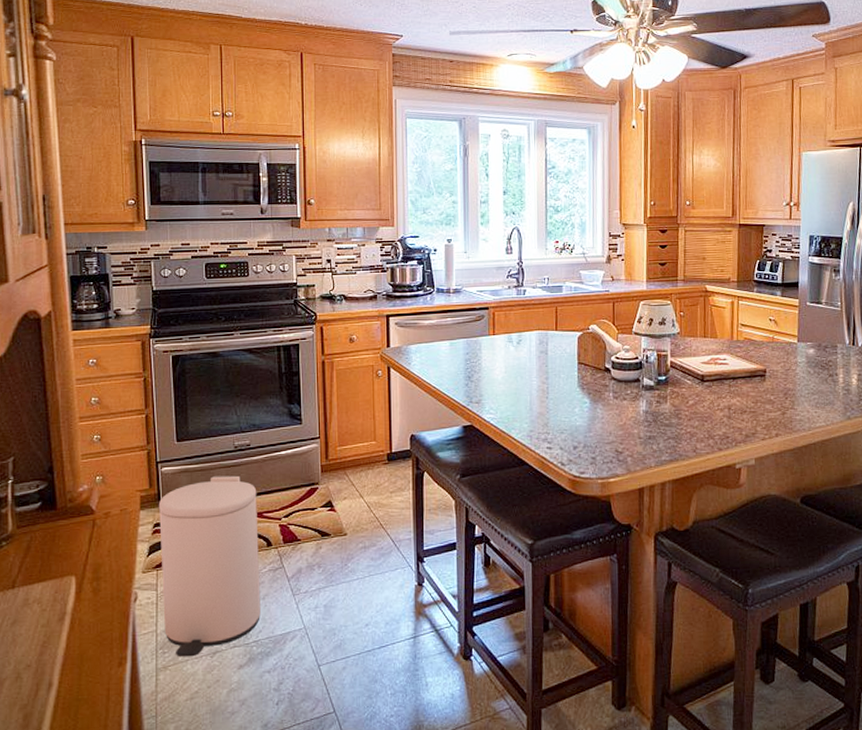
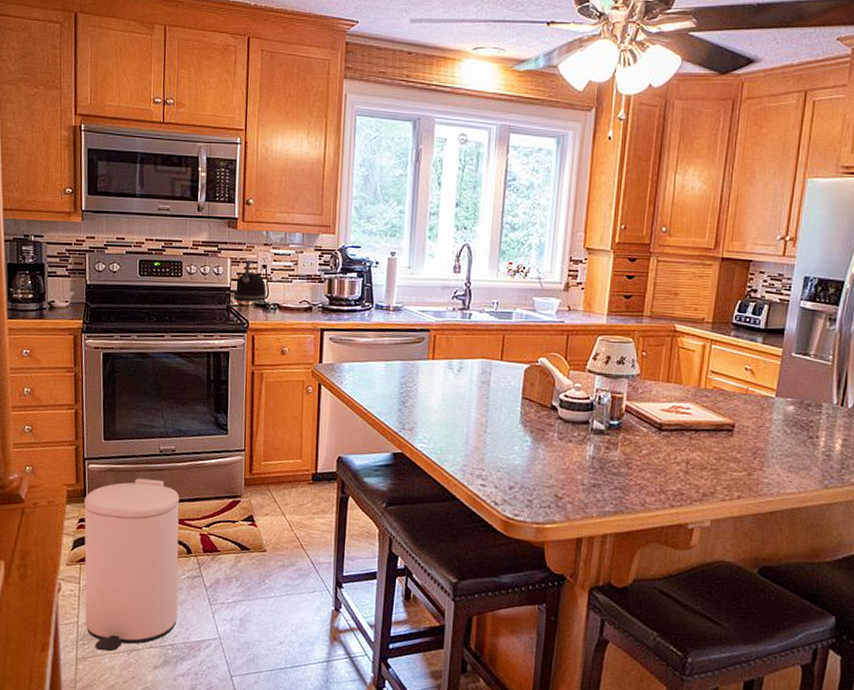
kettle: none [300,255,333,295] -> present [233,259,267,301]

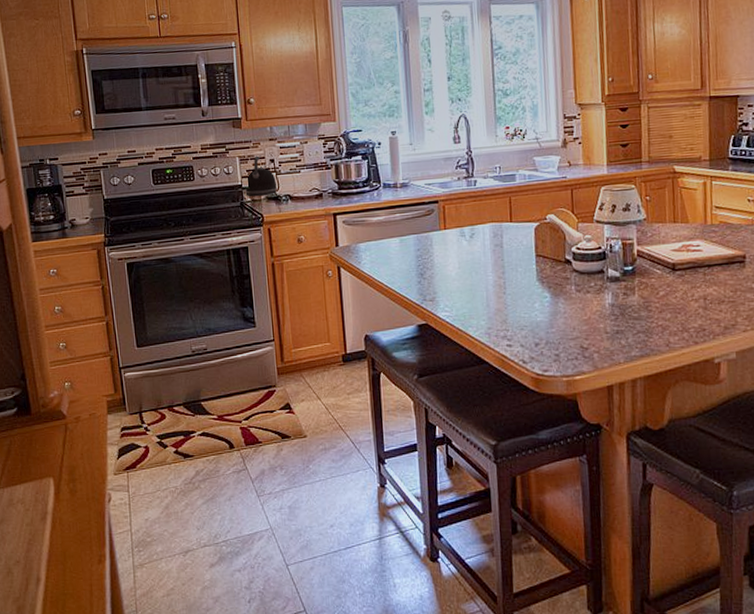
pedal bin: present [84,478,180,652] -> none [124,379,228,556]

